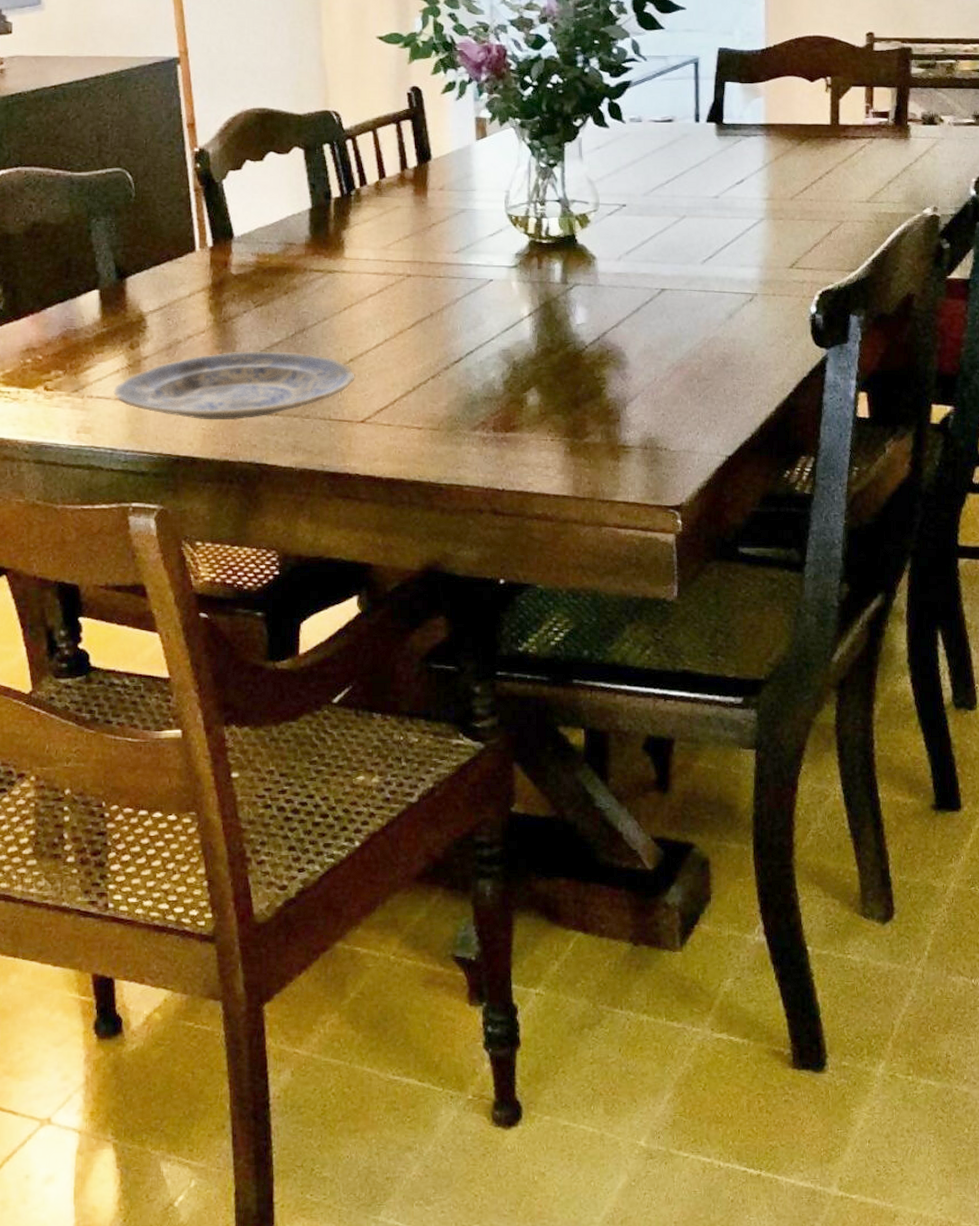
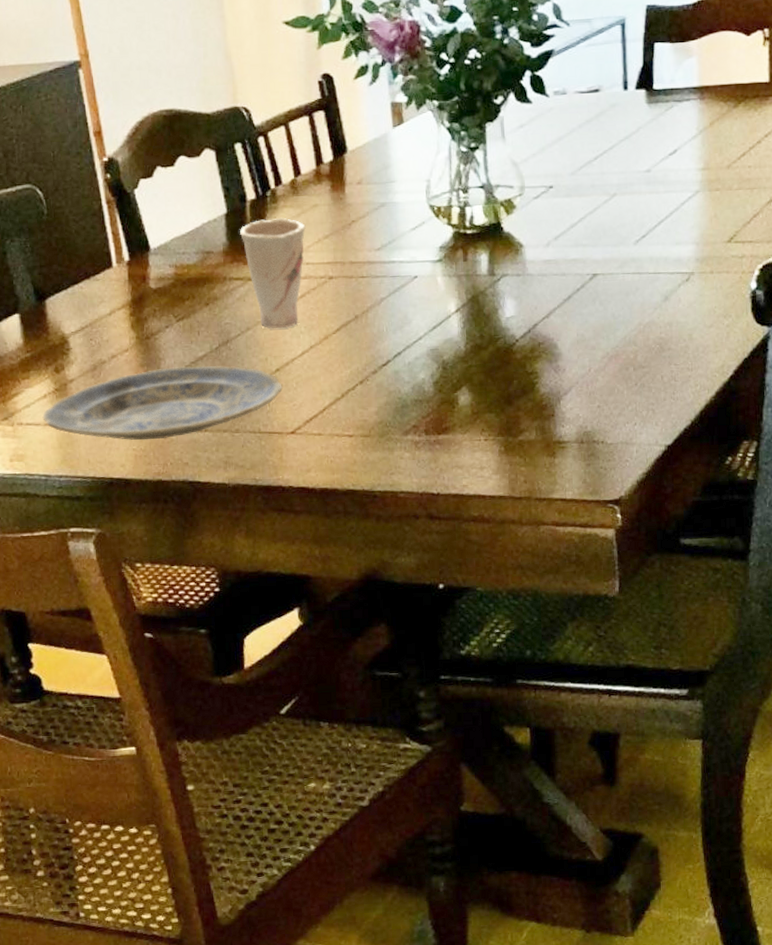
cup: none [323,216,387,320] -> present [240,218,306,328]

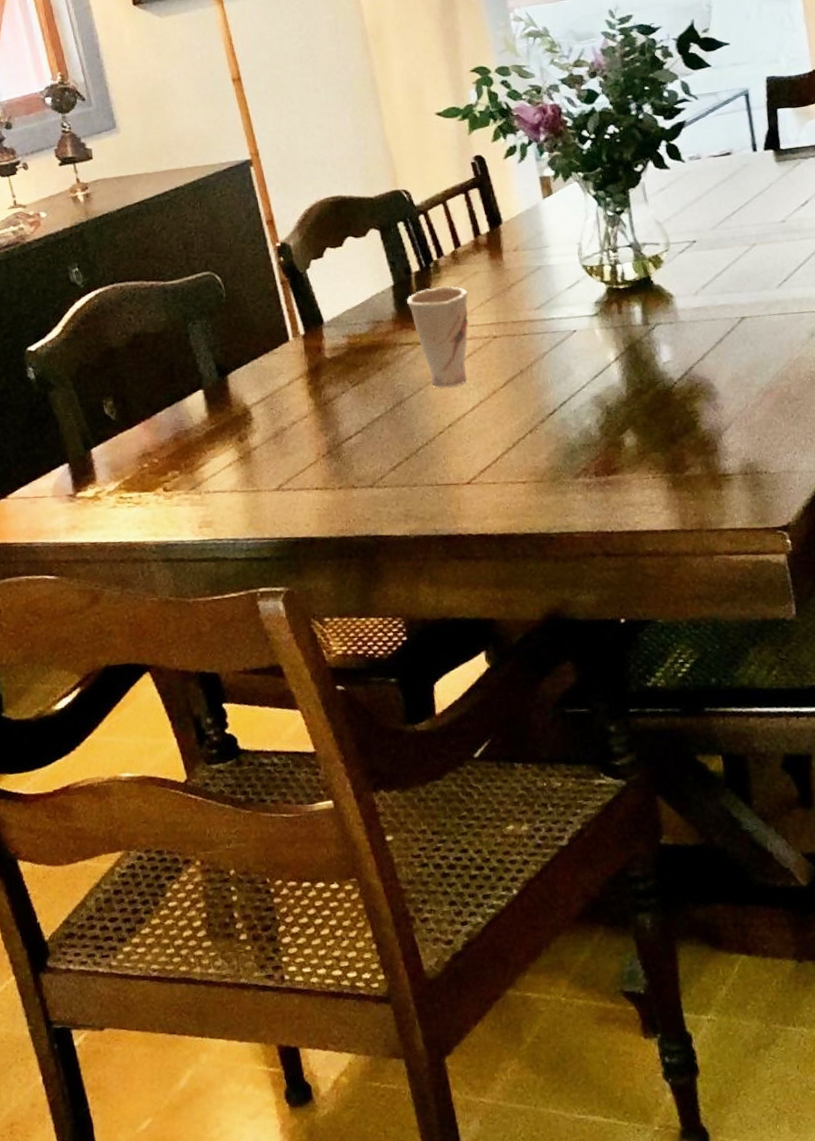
plate: present [42,366,283,441] -> none [228,424,456,501]

